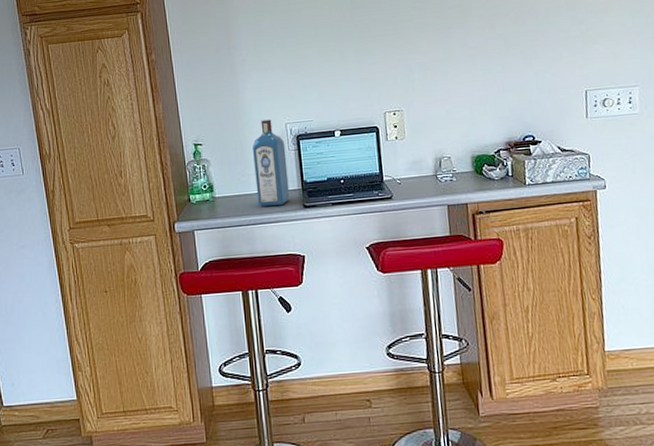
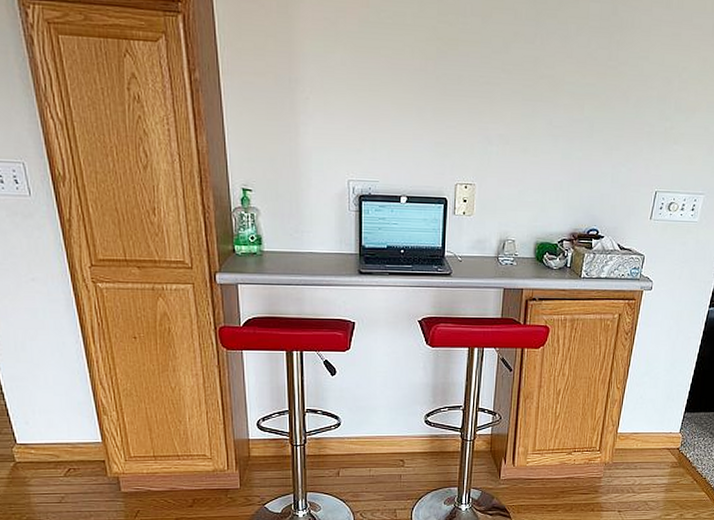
liquor: present [252,119,290,207] -> none [309,172,346,269]

